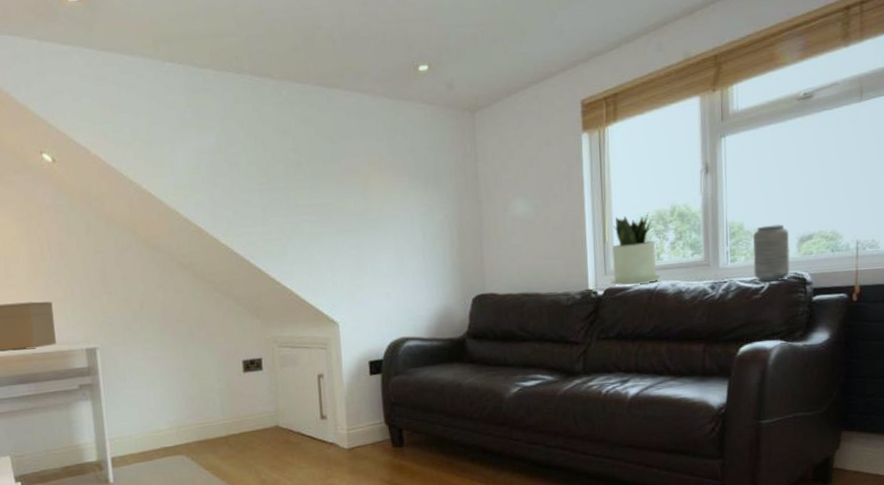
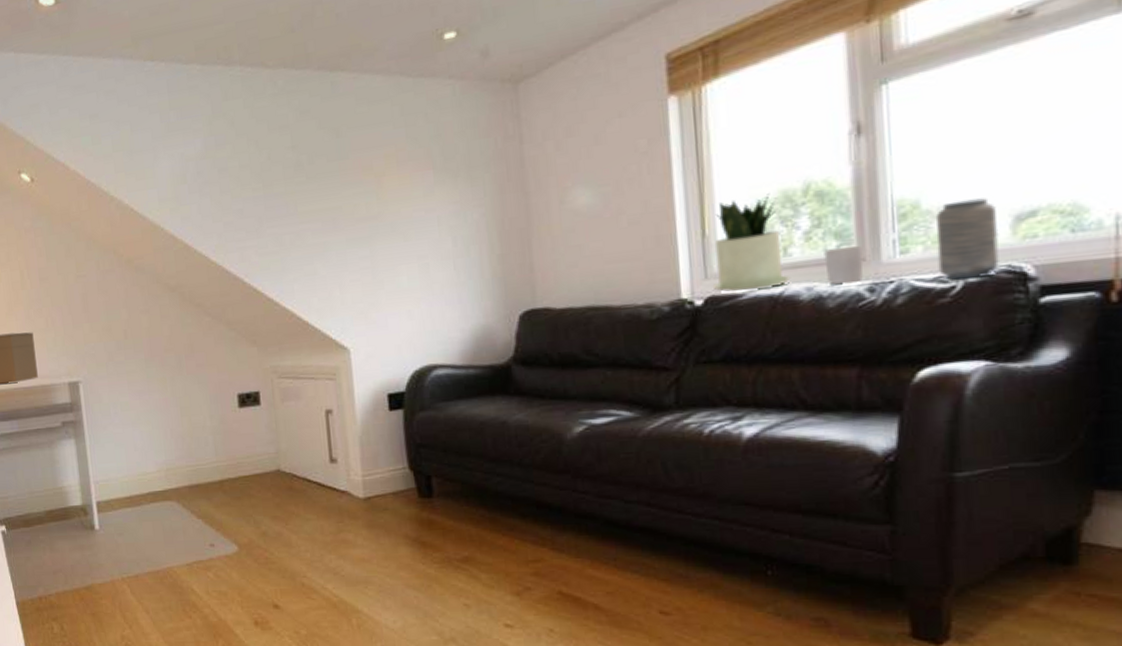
candle holder: none [683,254,708,283] -> present [824,246,864,285]

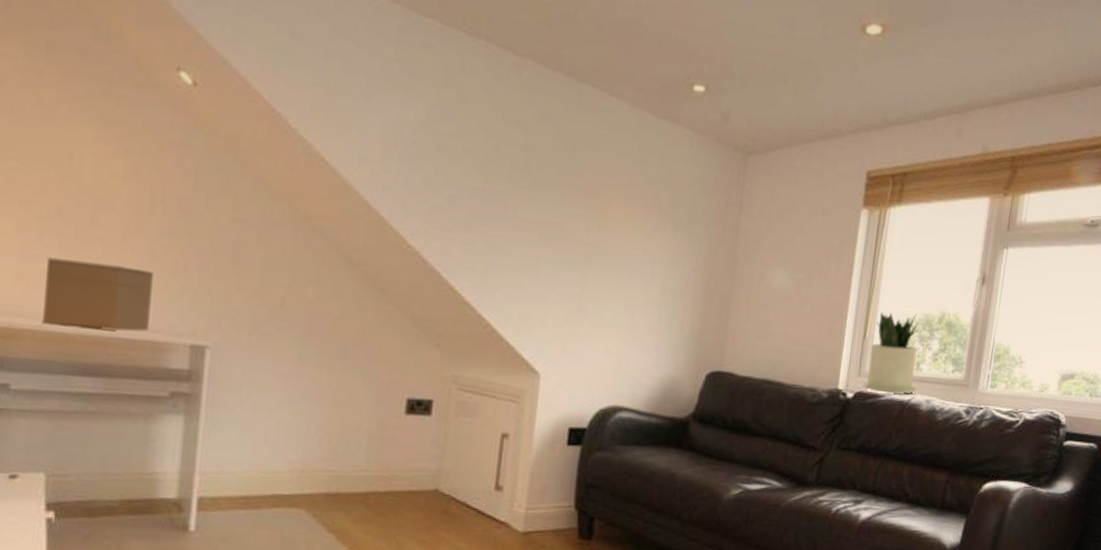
candle holder: present [824,246,864,285] -> none [941,372,968,404]
vase: present [935,198,999,281] -> none [1011,354,1052,418]

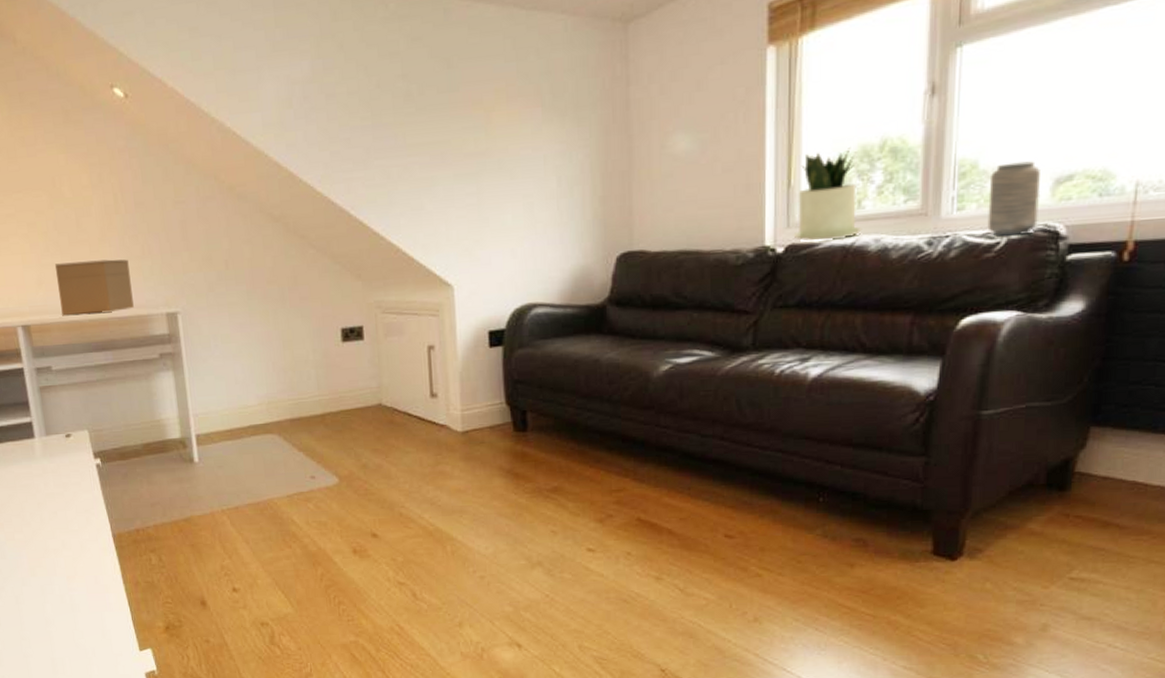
vase: none [1011,354,1052,418] -> present [987,161,1041,237]

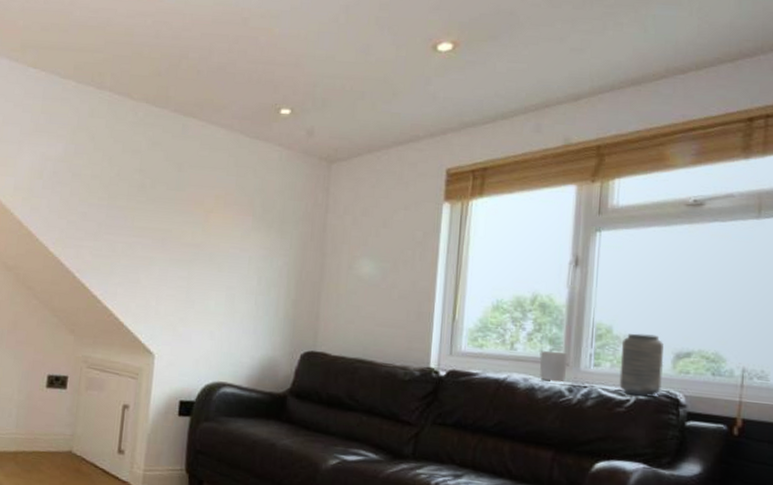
planter: present [793,147,862,241] -> none [454,295,514,373]
candle holder: none [892,201,926,238] -> present [539,351,568,383]

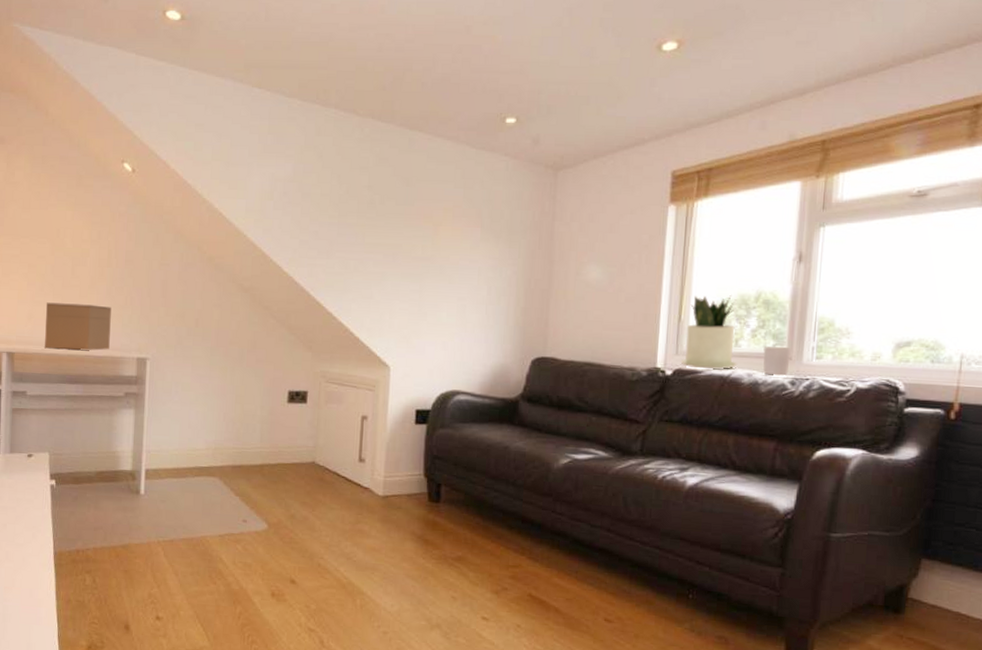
planter: none [454,295,514,373] -> present [680,295,738,369]
vase: present [619,333,664,397] -> none [840,325,884,387]

